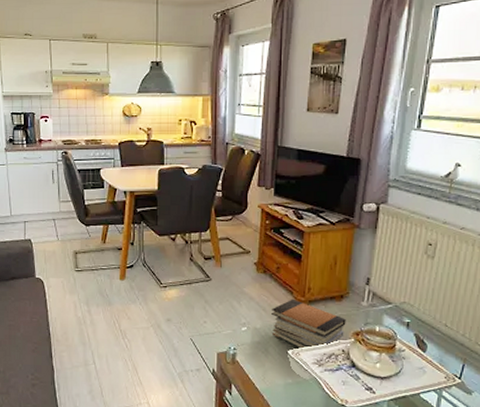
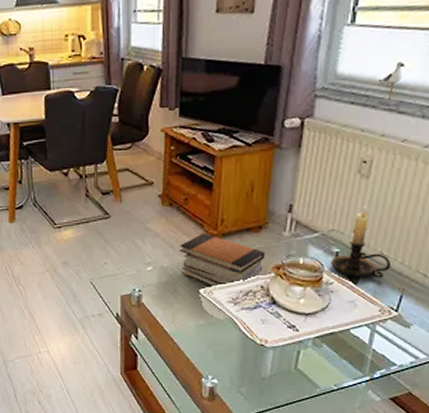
candle holder: none [403,281,455,348] -> present [331,204,392,278]

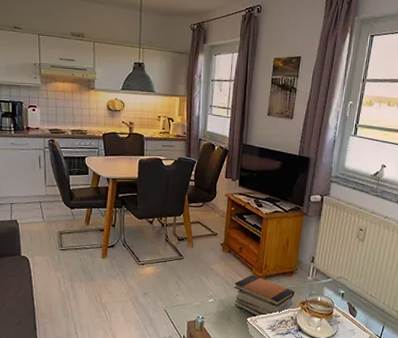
candle holder: present [331,204,392,278] -> none [339,260,377,313]

